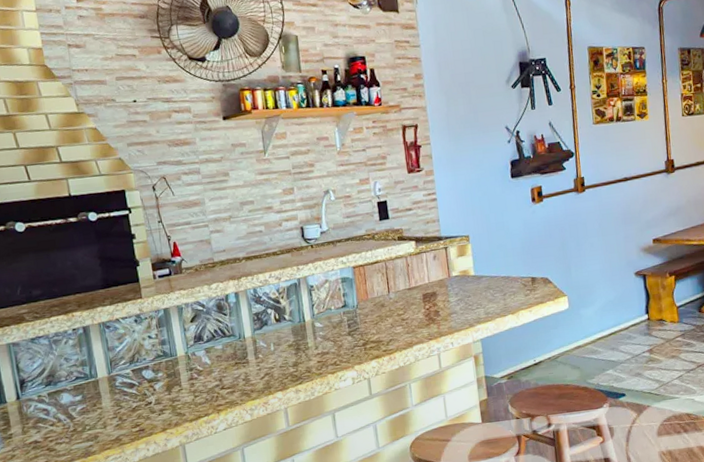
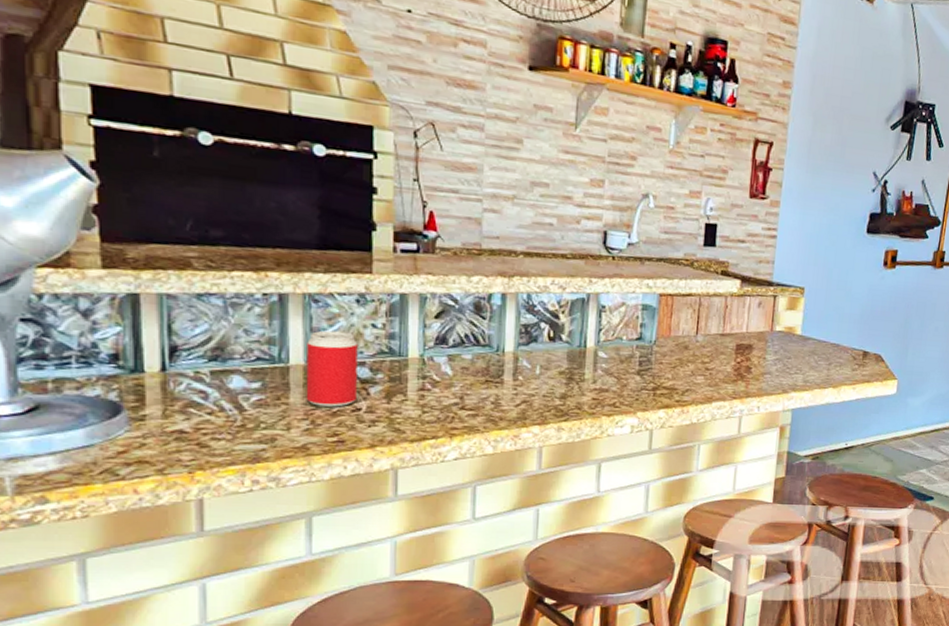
beverage can: none [107,346,147,406] -> present [306,330,358,407]

